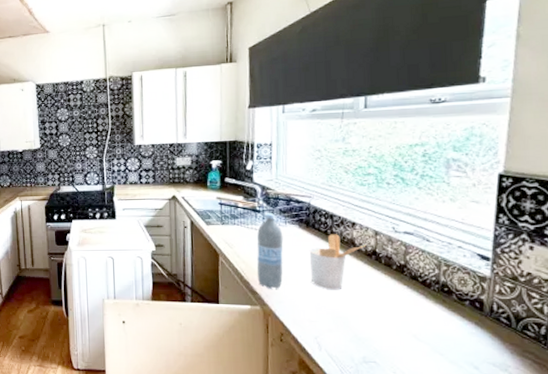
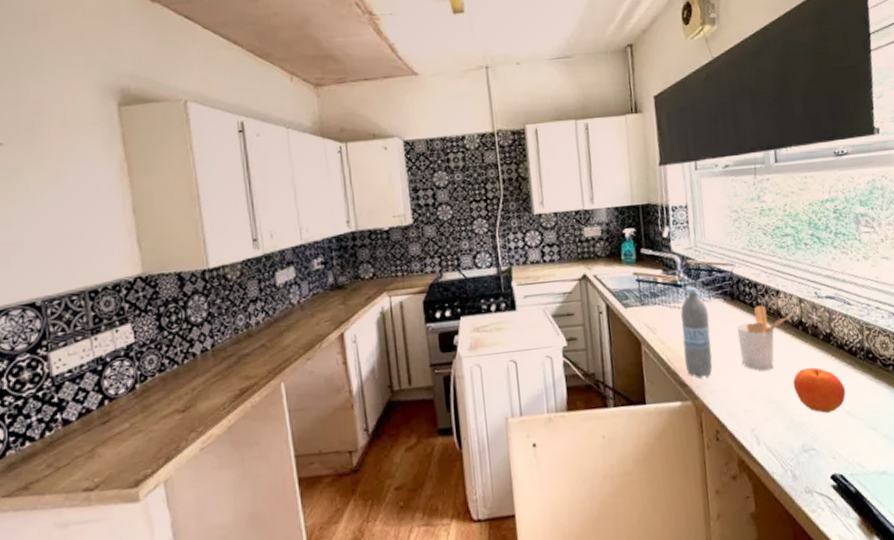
fruit: none [360,293,415,333] -> present [793,367,846,413]

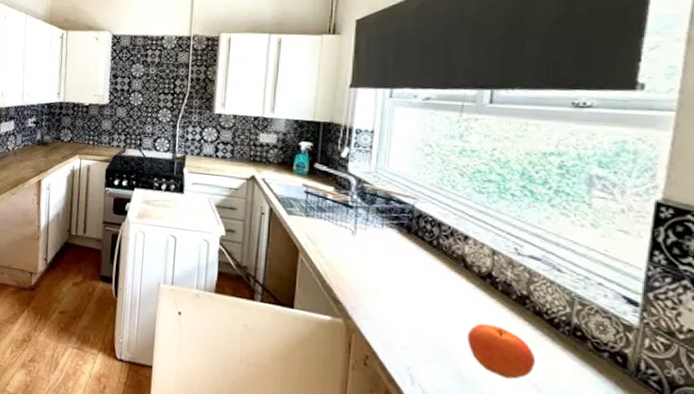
water bottle: present [680,287,713,379] -> none [342,210,378,302]
utensil holder: present [736,305,792,372] -> none [408,245,480,314]

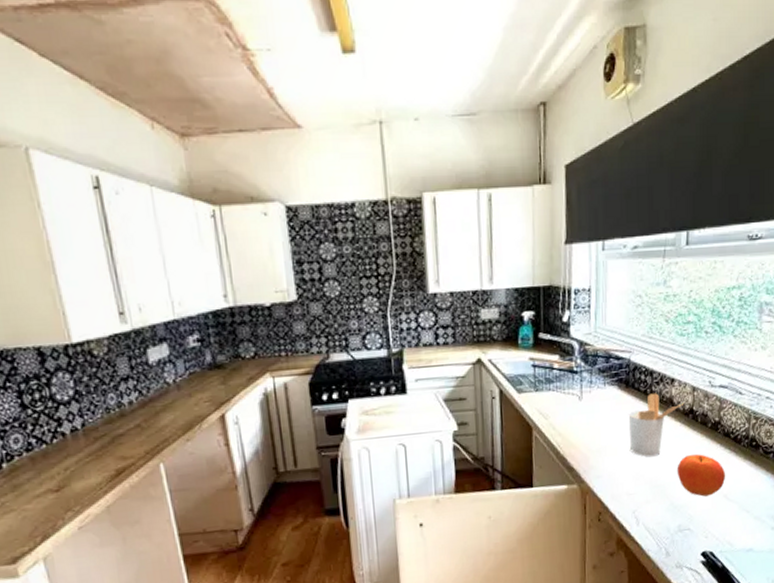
utensil holder: none [408,245,480,314] -> present [628,393,684,457]

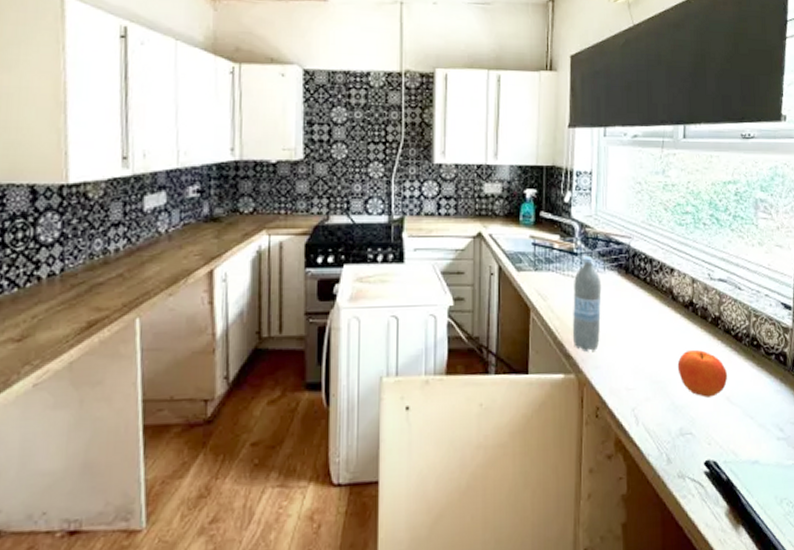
water bottle: none [574,373,602,463] -> present [572,256,602,352]
utensil holder: present [628,393,684,457] -> none [628,282,684,350]

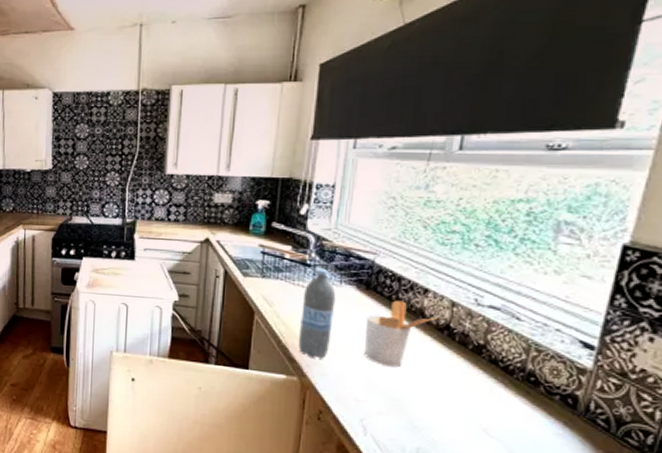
utensil holder: none [628,282,684,350] -> present [364,300,439,368]
fruit: present [677,350,728,397] -> none [421,374,488,425]

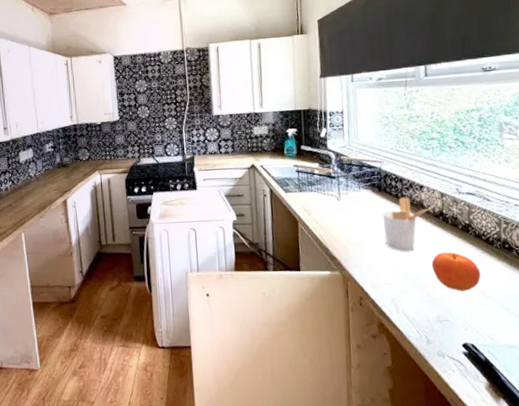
water bottle: present [298,269,336,359] -> none [333,179,359,254]
fruit: none [421,374,488,425] -> present [431,252,481,291]

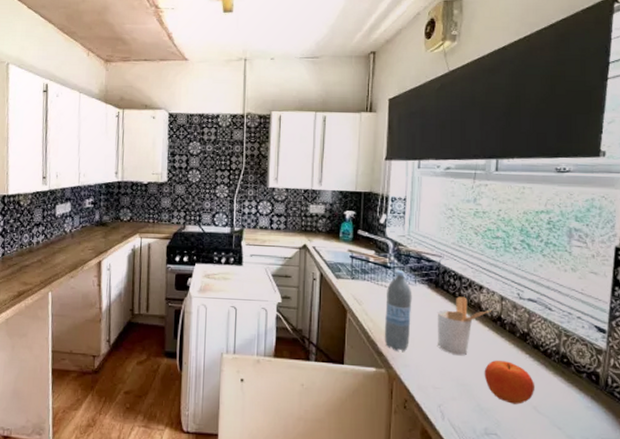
water bottle: none [333,179,359,254] -> present [384,270,412,351]

